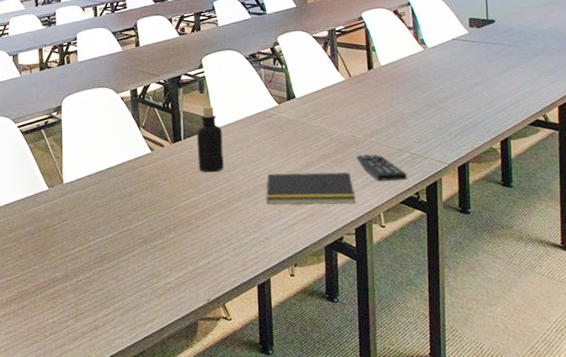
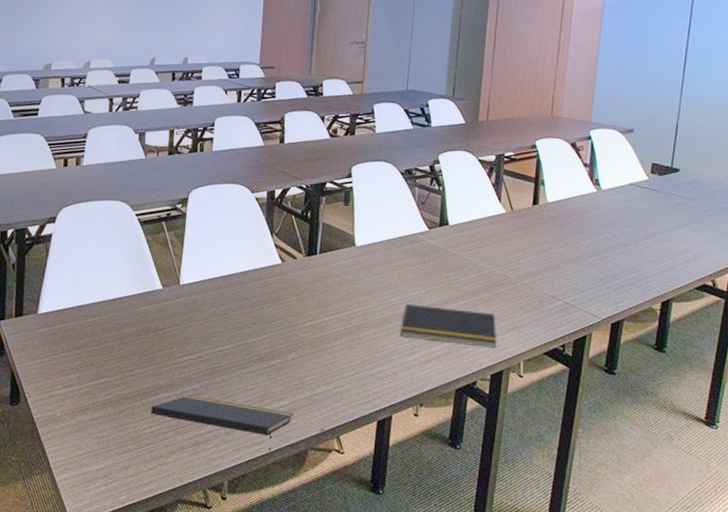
notepad: none [51,283,180,327] -> present [151,395,294,452]
bottle: present [196,106,224,173] -> none [331,221,363,295]
remote control: present [357,153,407,182] -> none [505,296,556,330]

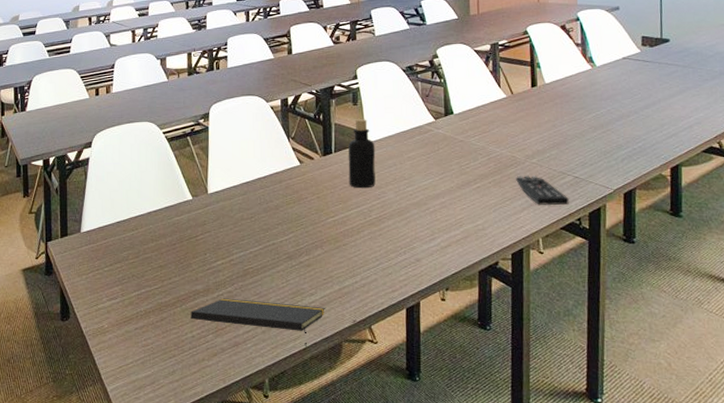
bottle: none [331,221,363,295] -> present [348,119,376,189]
notepad: present [400,303,497,348] -> none [419,192,514,228]
remote control: none [505,296,556,330] -> present [516,176,569,206]

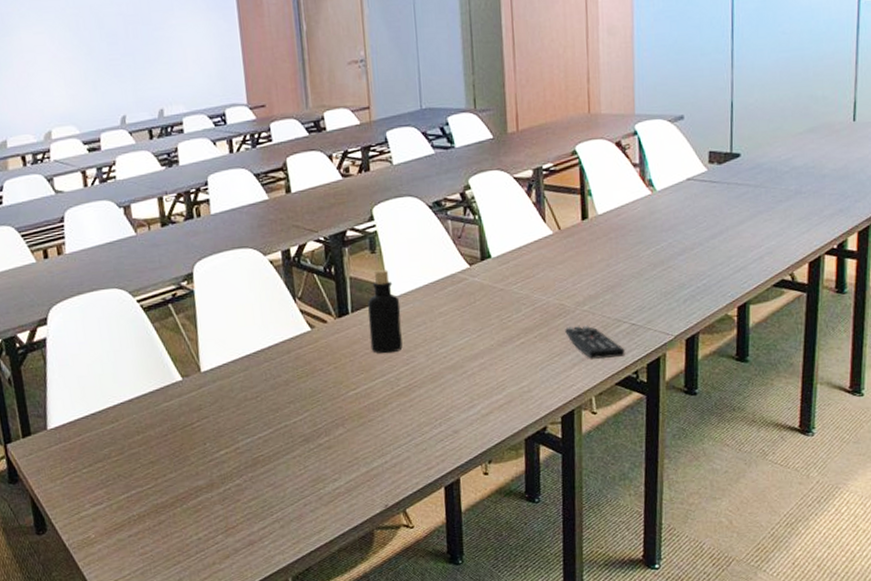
notepad: present [191,298,325,348] -> none [194,492,352,539]

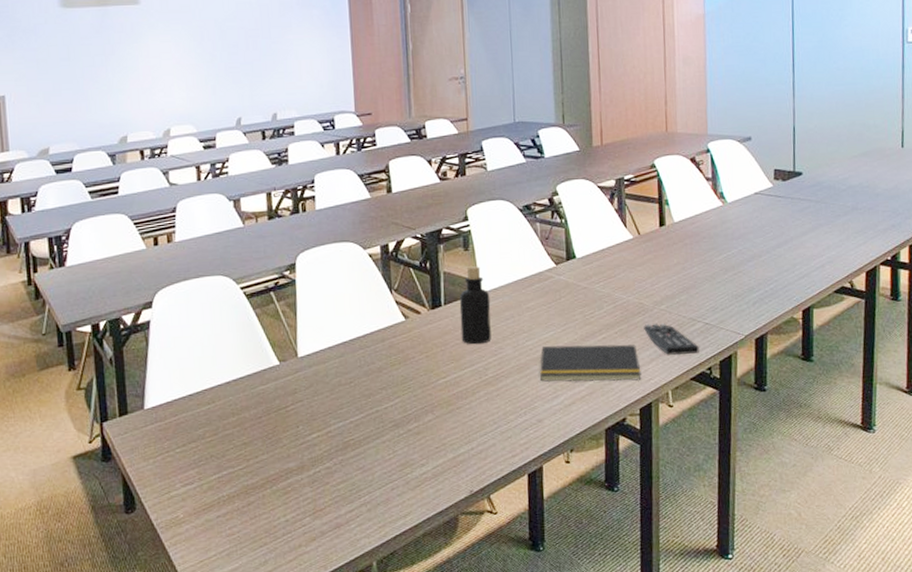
notepad: none [455,349,563,391] -> present [540,344,642,382]

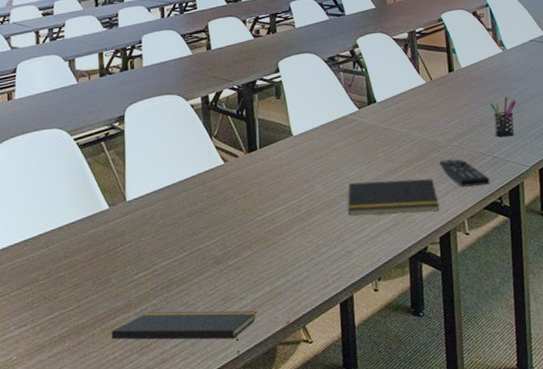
notepad: none [283,475,438,524] -> present [111,311,257,356]
bottle: present [459,266,491,345] -> none [273,112,303,184]
pen holder: none [703,255,735,302] -> present [489,96,516,137]

